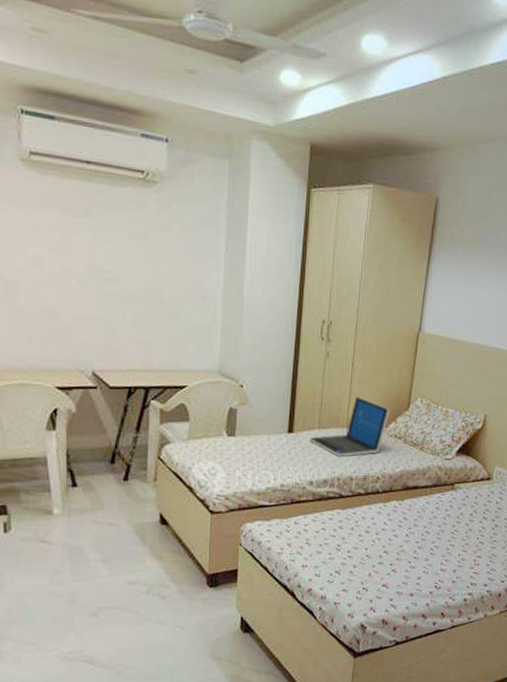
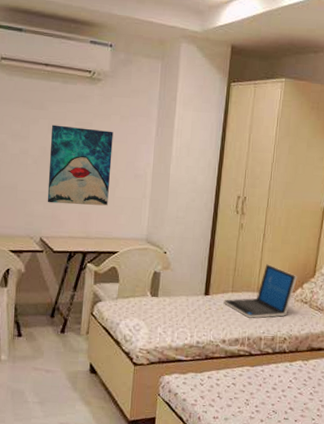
wall art: none [98,236,175,333] -> present [47,125,114,206]

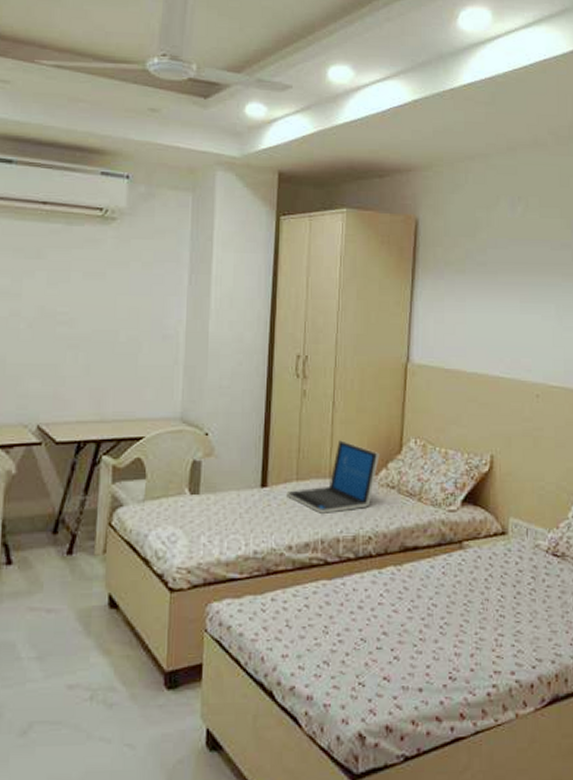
wall art: present [47,125,114,206] -> none [46,277,134,379]

